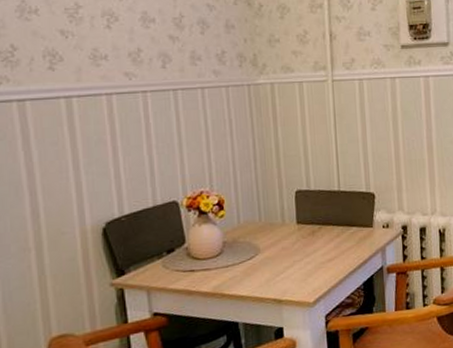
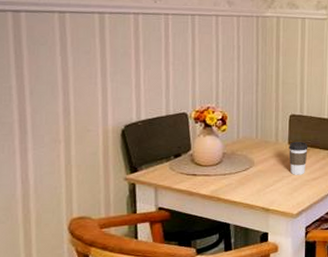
coffee cup: none [297,220,320,258] -> present [289,142,308,175]

